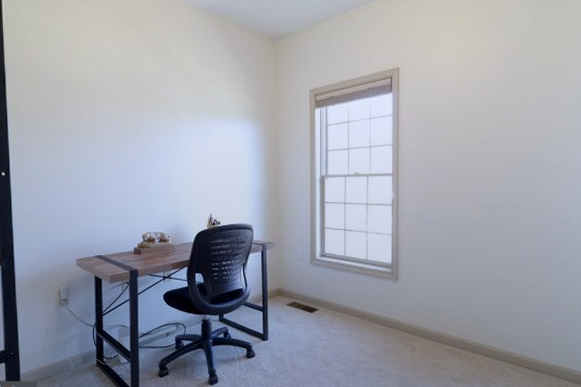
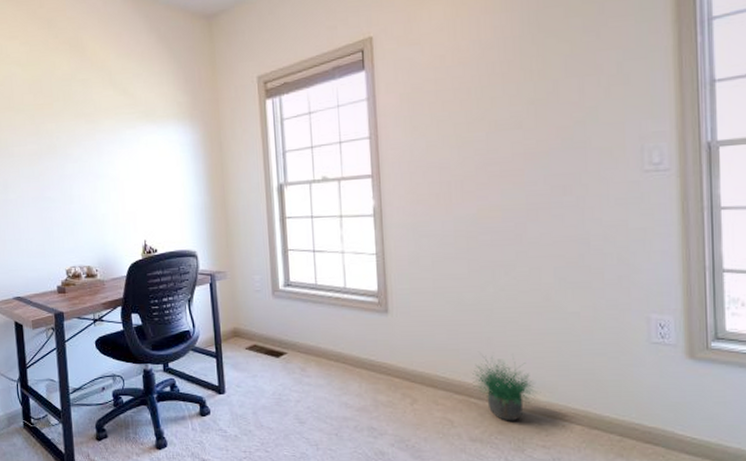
potted plant: none [457,316,505,366] -> present [472,356,541,421]

